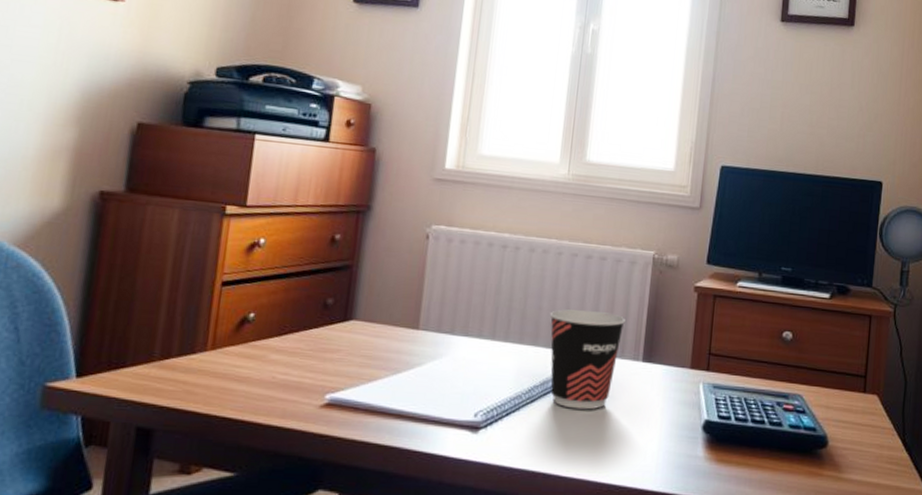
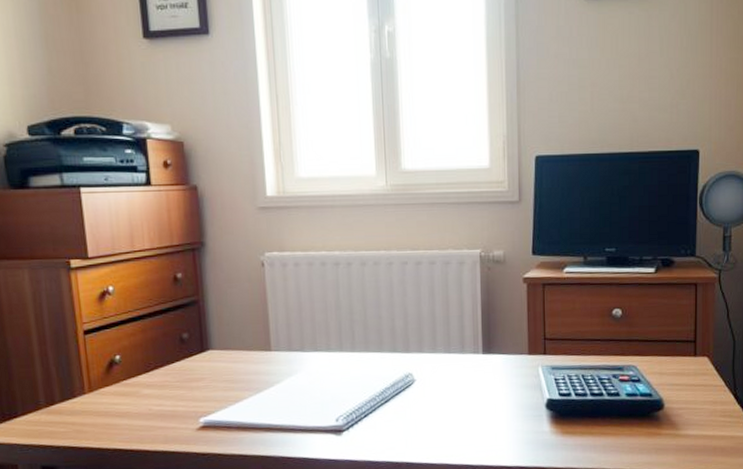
cup: present [549,309,627,410] -> none [389,313,463,404]

